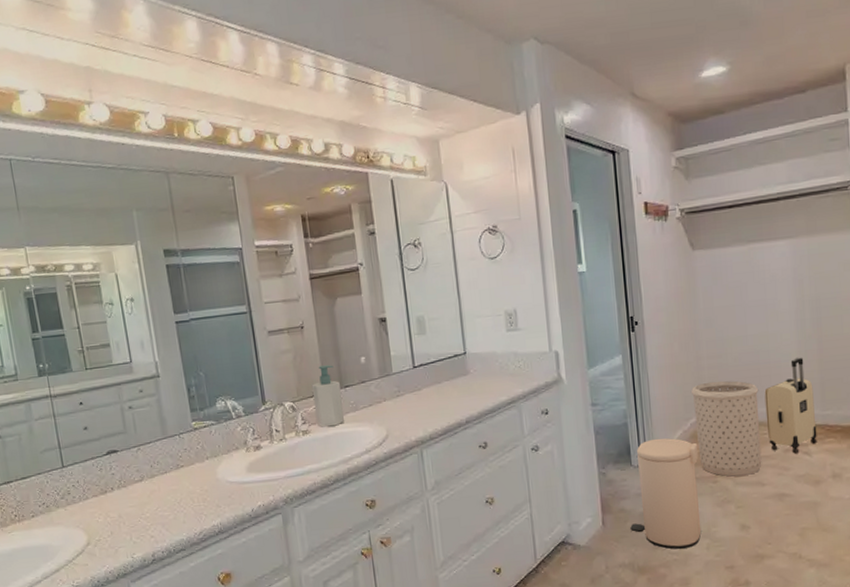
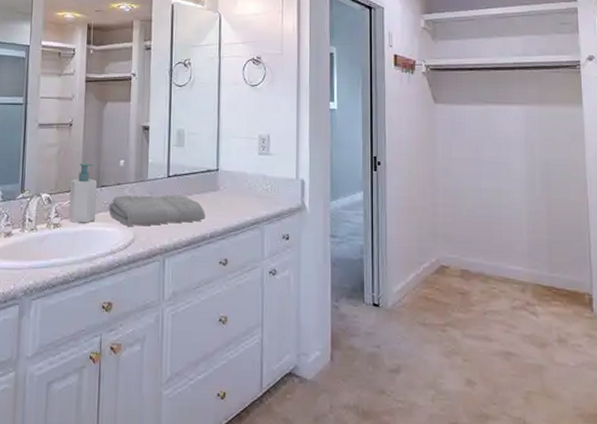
towel: none [356,384,459,423] -> present [109,194,205,226]
pedal bin: present [630,438,702,549] -> none [358,278,429,397]
laundry basket: present [690,380,762,477] -> none [425,229,490,328]
suitcase: present [764,357,817,454] -> none [495,216,544,313]

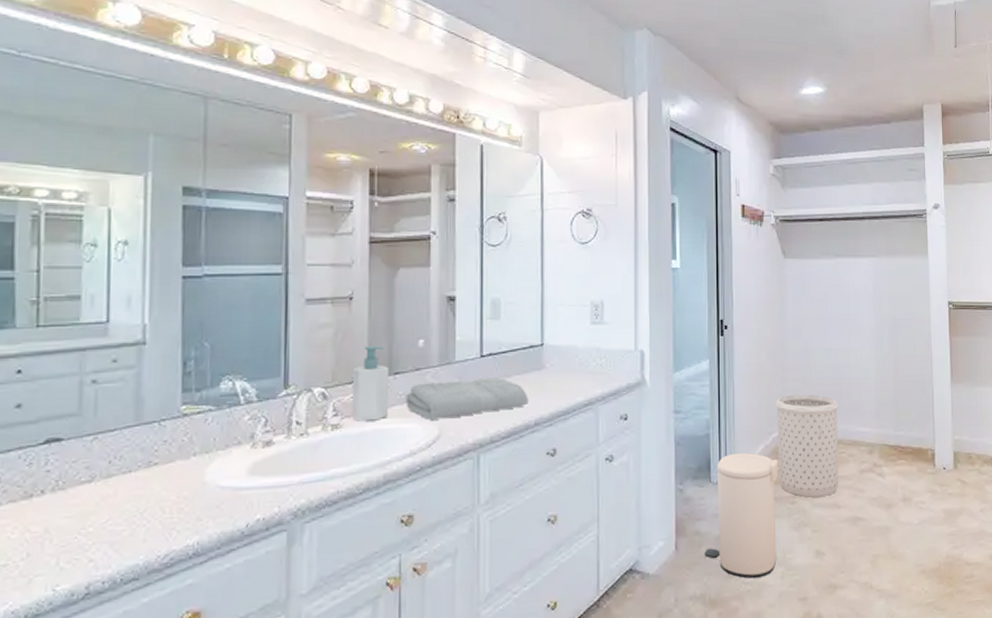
pedal bin: none [358,278,429,397] -> present [704,452,779,579]
laundry basket: none [425,229,490,328] -> present [774,394,839,498]

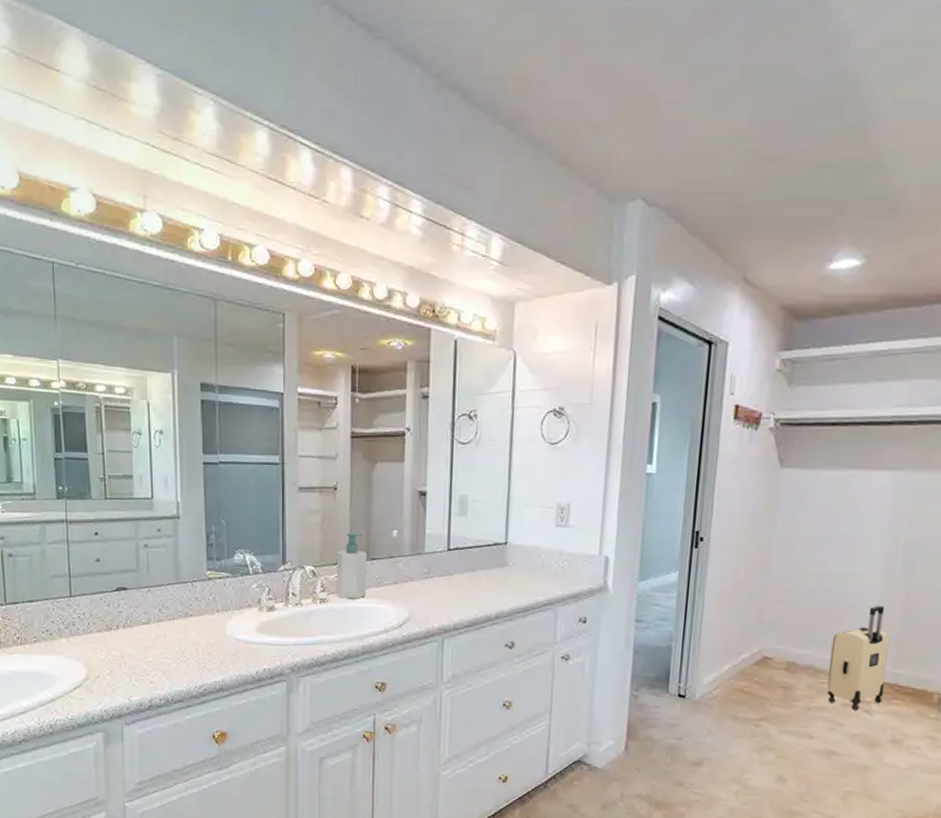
towel: present [405,377,528,420] -> none [381,570,491,604]
pedal bin: present [704,452,779,579] -> none [654,668,746,791]
laundry basket: present [774,394,839,498] -> none [744,616,827,725]
suitcase: none [844,375,890,475] -> present [826,605,890,711]

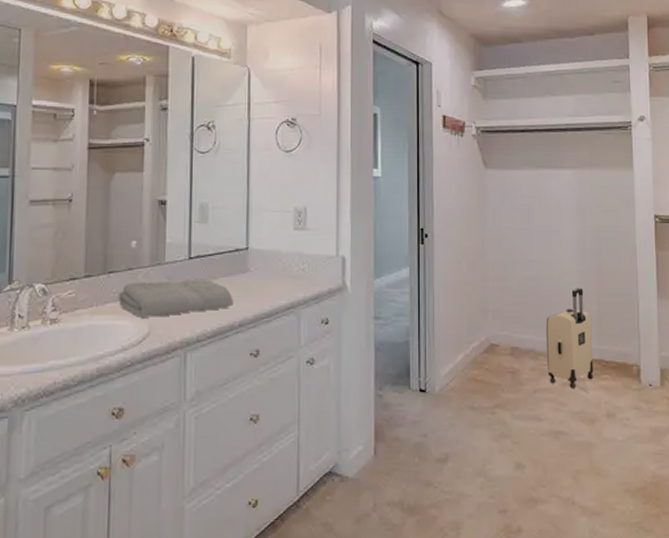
soap bottle: present [335,533,368,599] -> none [68,246,105,317]
towel: none [381,570,491,604] -> present [118,279,233,317]

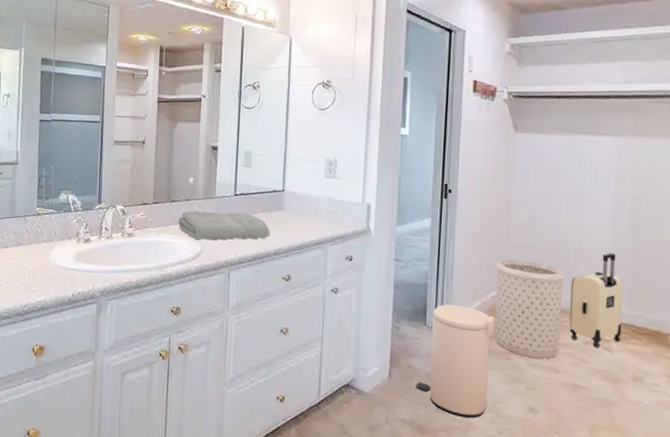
pedal bin: none [403,360,479,487] -> present [416,304,496,418]
laundry basket: none [474,304,541,409] -> present [494,259,566,359]

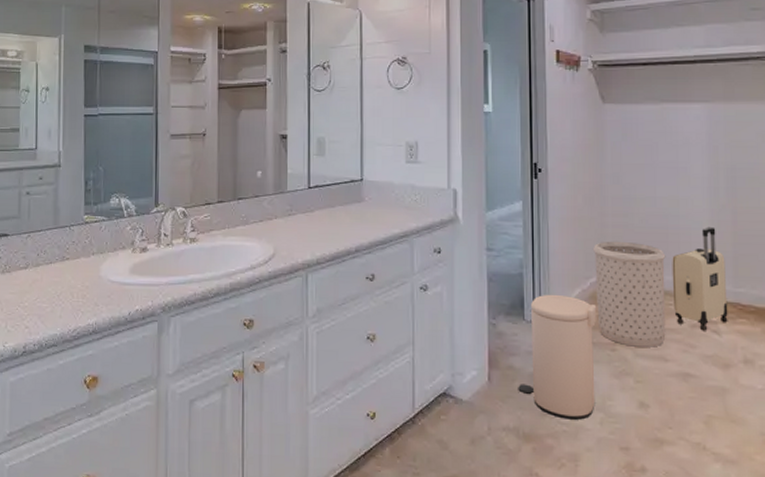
towel: present [178,210,270,240] -> none [247,207,350,240]

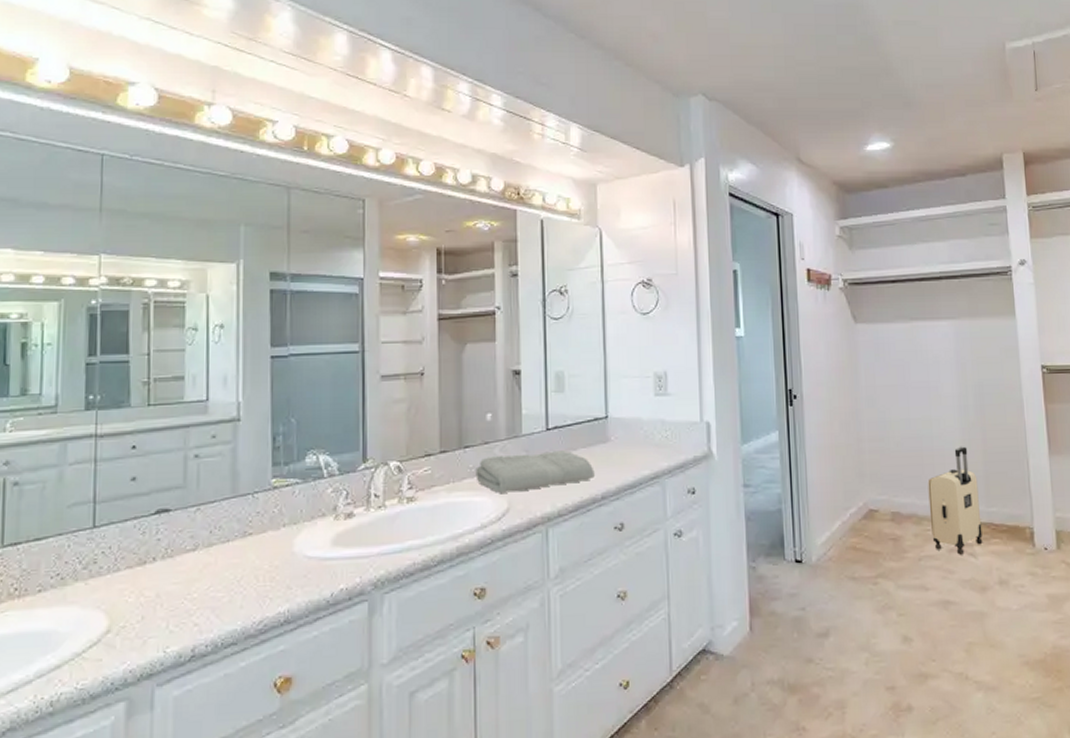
towel: none [247,207,350,240] -> present [475,450,595,493]
pedal bin: present [518,294,597,420] -> none [781,529,860,664]
laundry basket: present [592,241,666,347] -> none [850,467,925,578]

